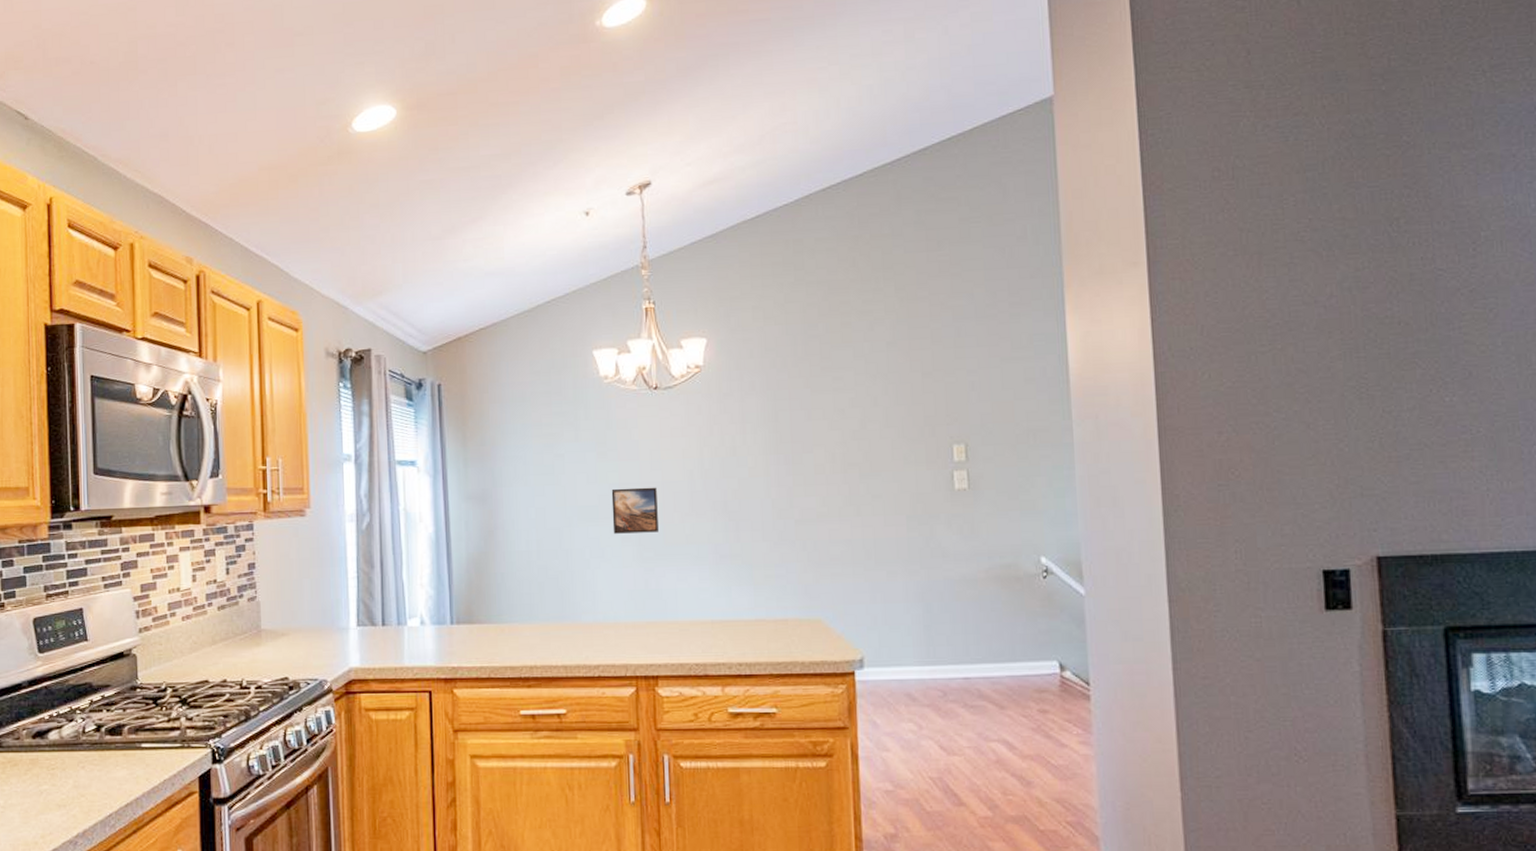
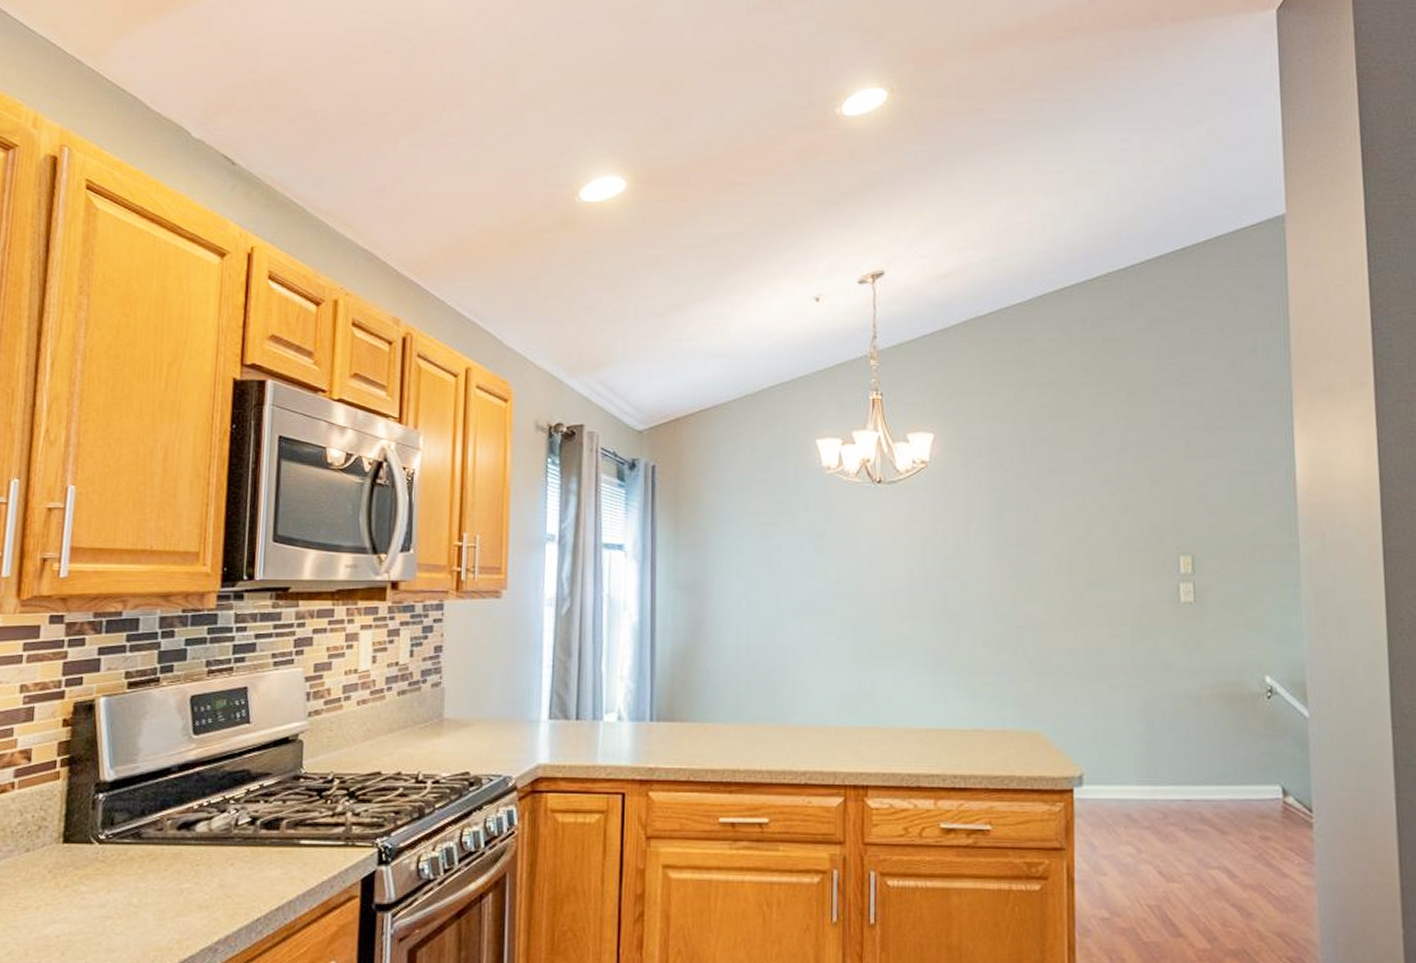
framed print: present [611,487,658,534] -> none [828,584,876,632]

